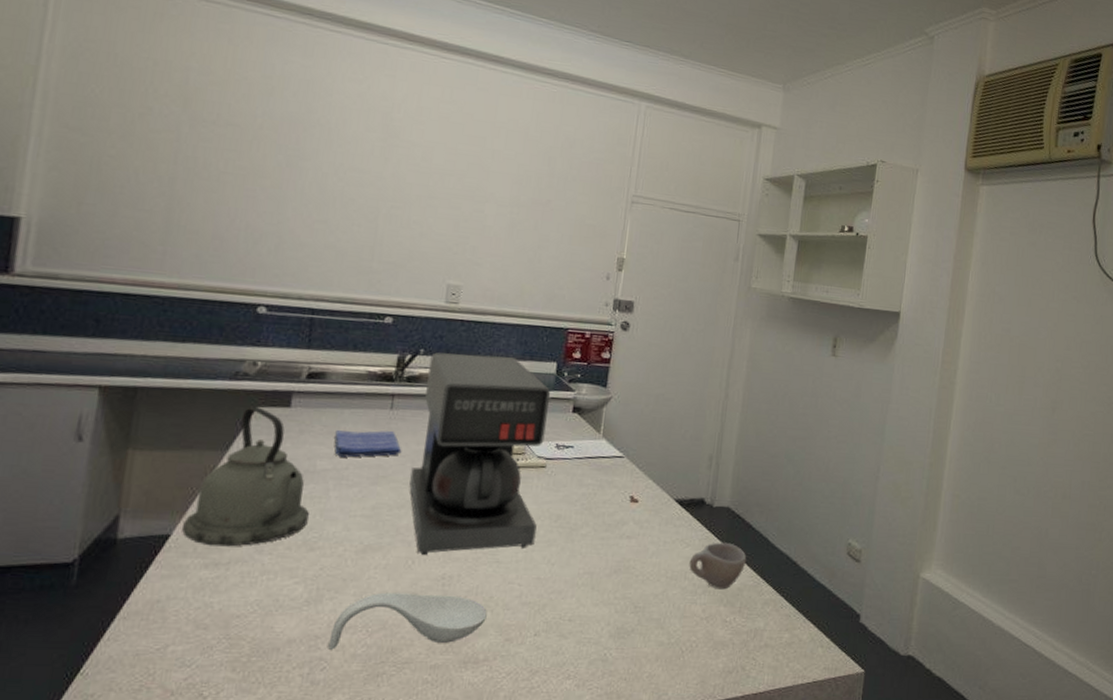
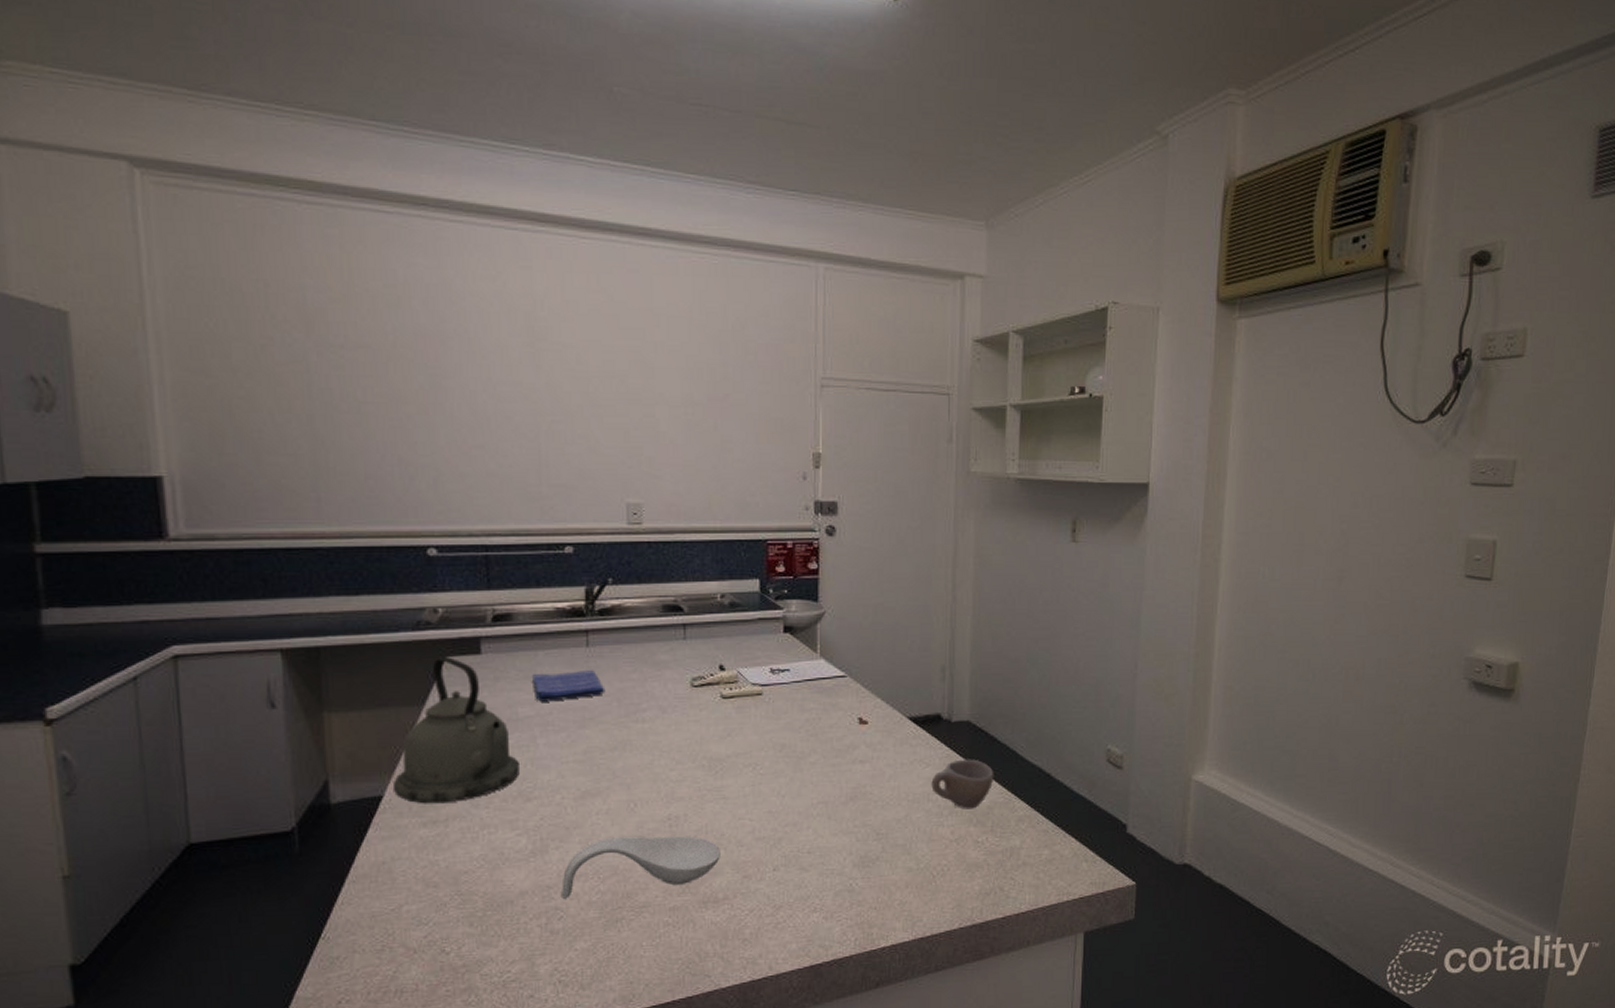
coffee maker: present [409,352,551,555] -> none [619,578,761,797]

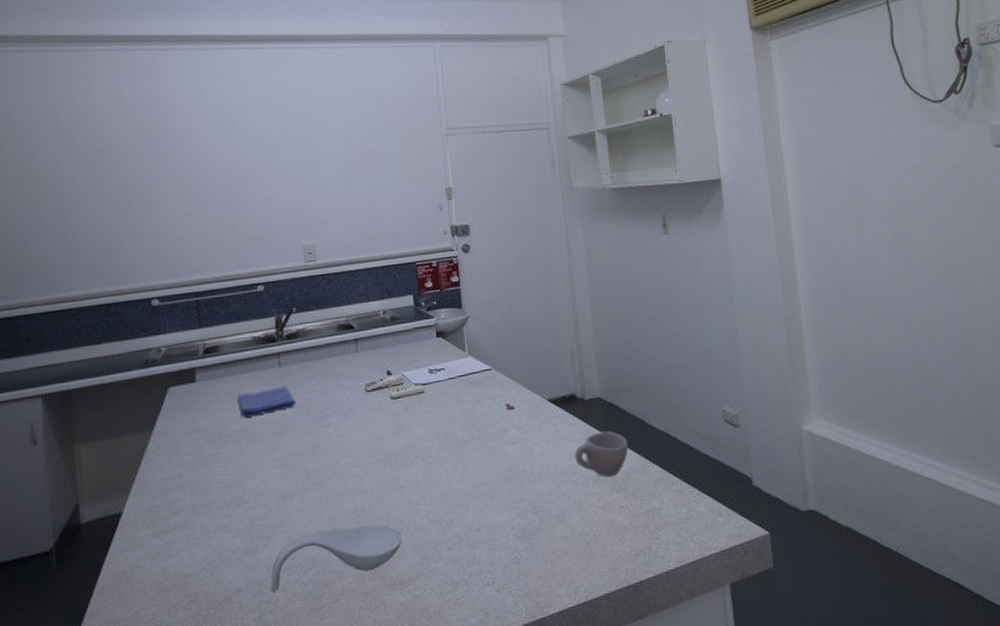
kettle: present [394,657,520,804] -> none [130,387,231,517]

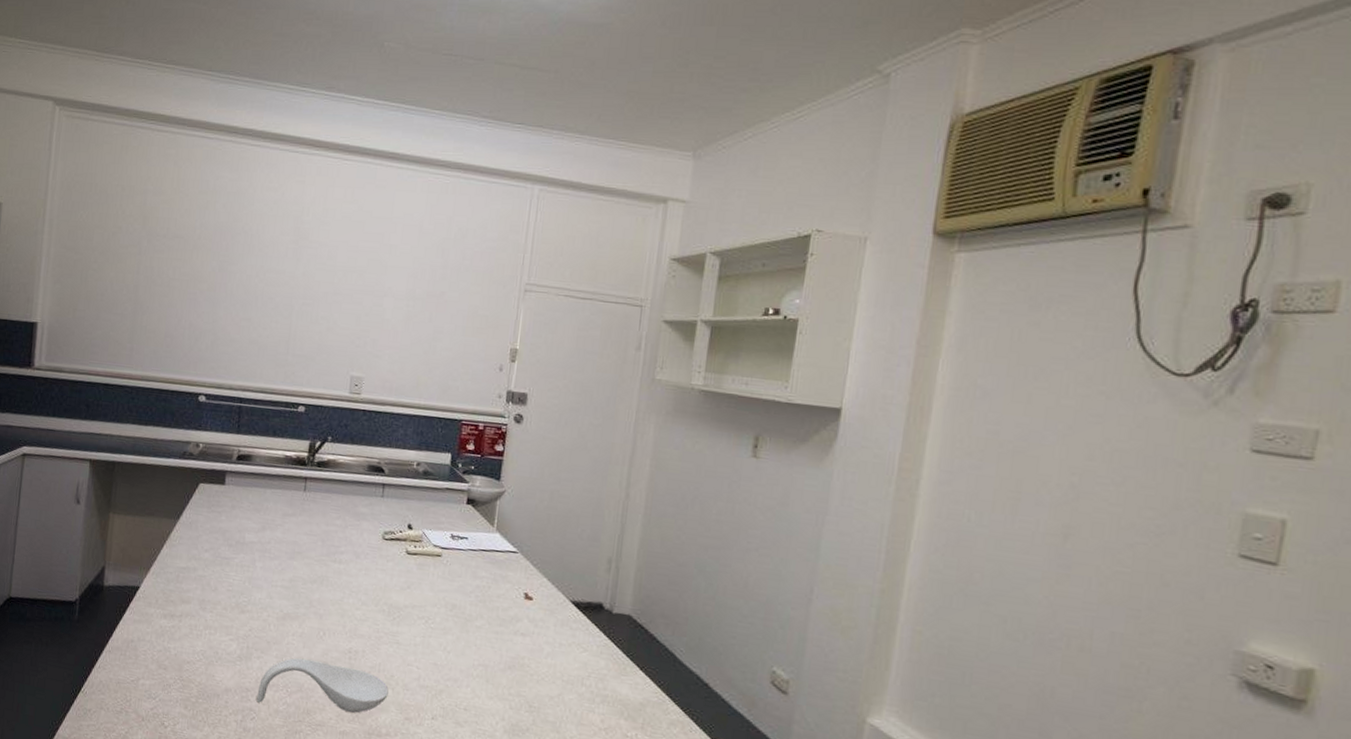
dish towel: present [237,386,296,418] -> none [259,508,314,535]
cup: present [575,431,629,478] -> none [586,651,651,703]

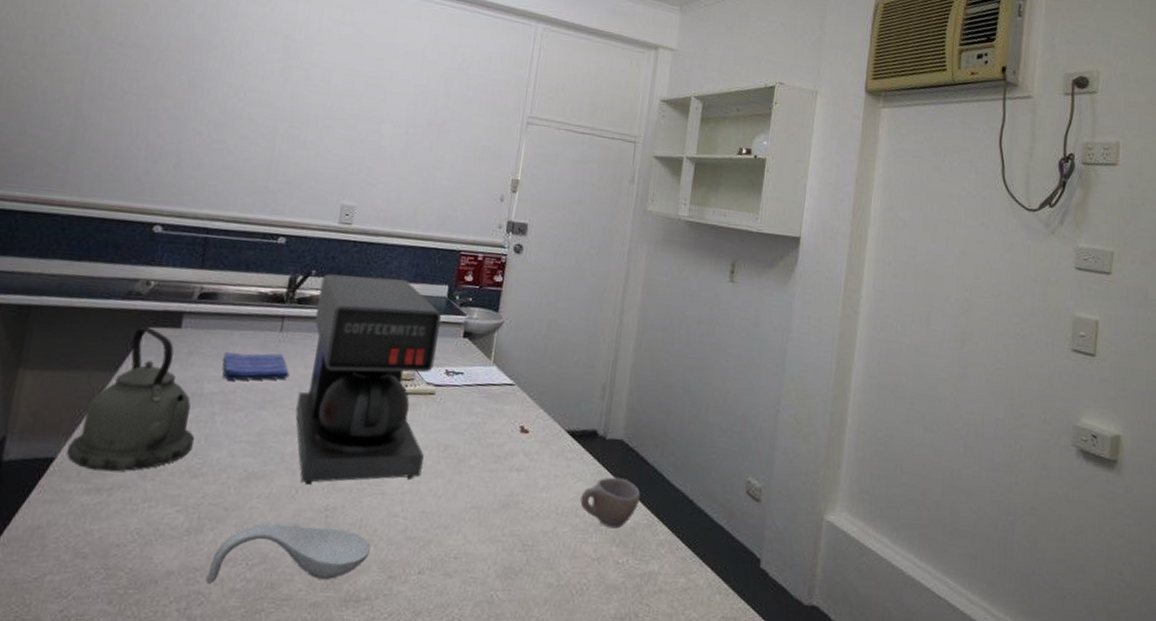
kettle: none [148,482,240,603] -> present [67,327,194,472]
dish towel: none [259,508,314,535] -> present [222,352,290,381]
coffee maker: none [320,440,446,634] -> present [295,274,442,484]
cup: none [586,651,651,703] -> present [580,477,641,529]

